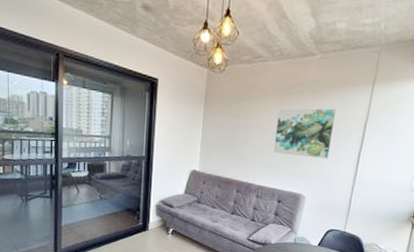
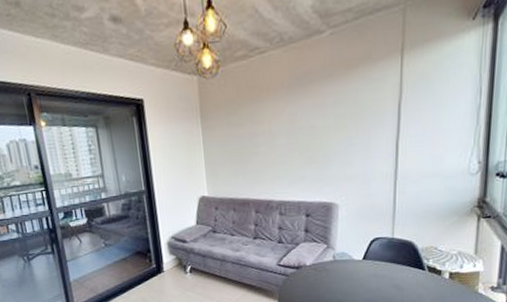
wall art: present [273,108,337,159] -> none [290,93,360,160]

